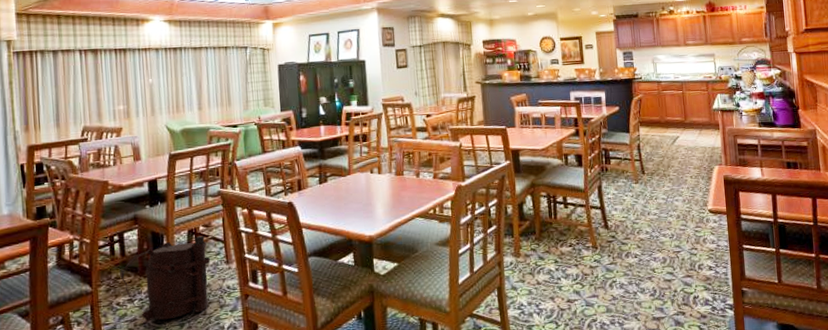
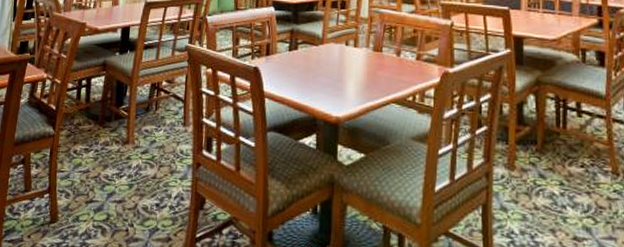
backpack: present [120,235,211,322] -> none [81,91,169,177]

